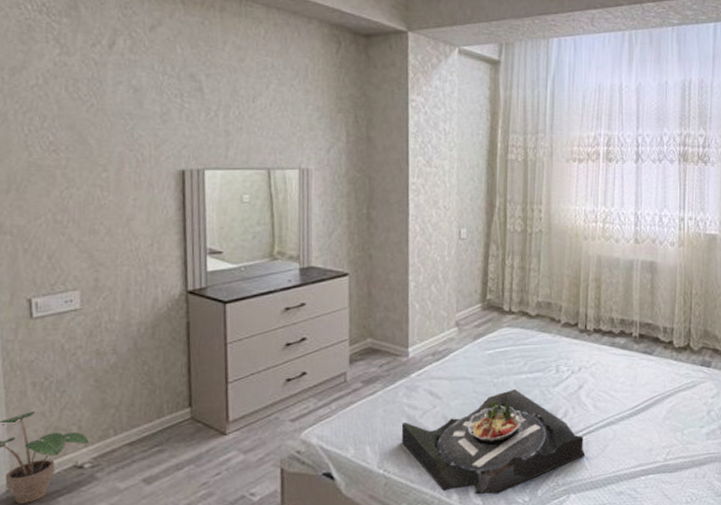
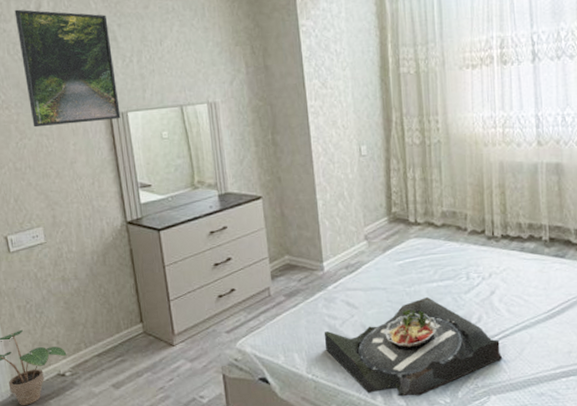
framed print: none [81,43,196,177] -> present [14,9,121,128]

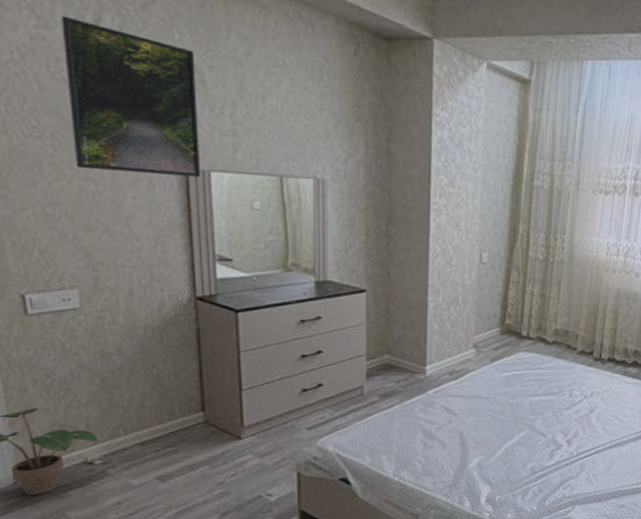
serving tray: present [323,296,503,397] -> none [417,409,592,503]

